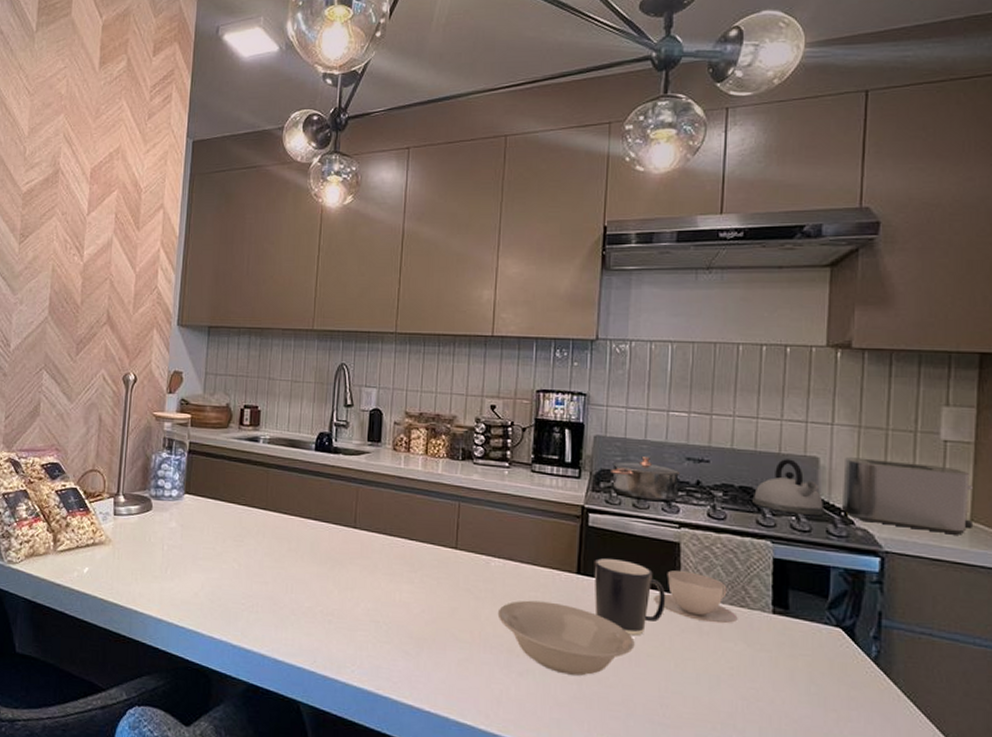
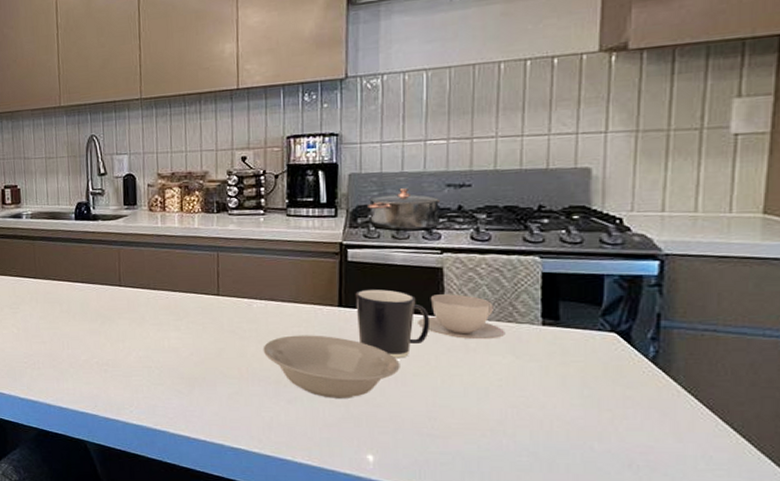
kettle: present [752,459,825,515] -> none [518,173,598,227]
toaster: present [841,457,974,535] -> none [616,161,767,230]

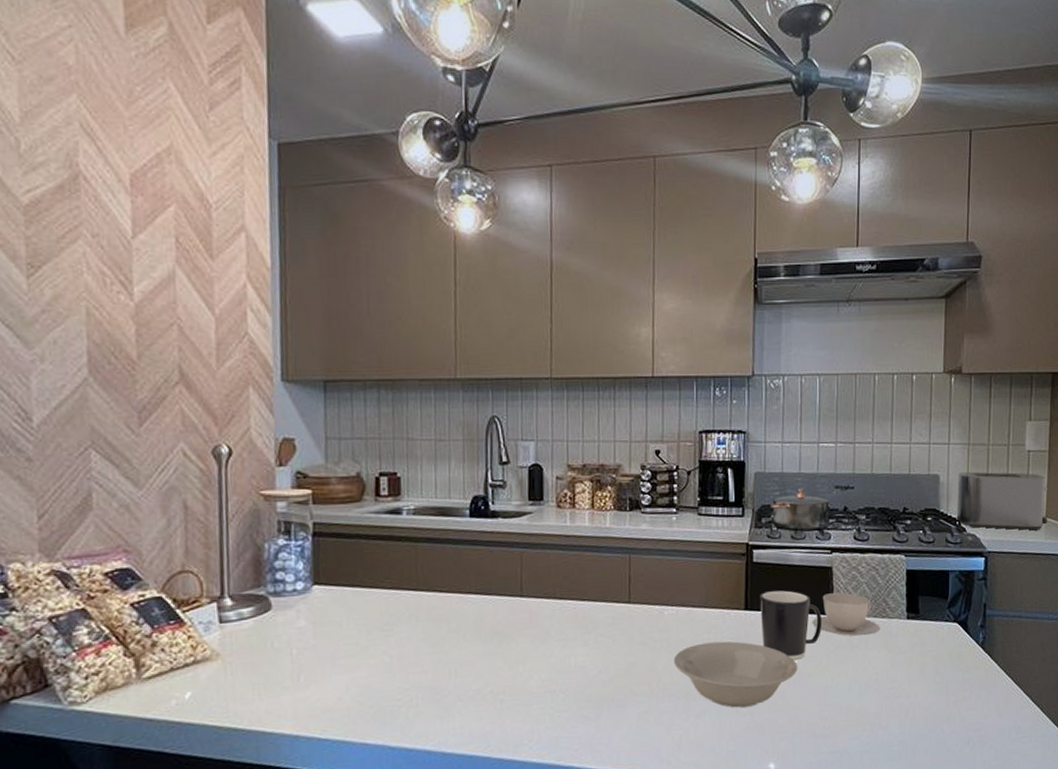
toaster: none [616,161,767,230] -> present [956,471,1048,531]

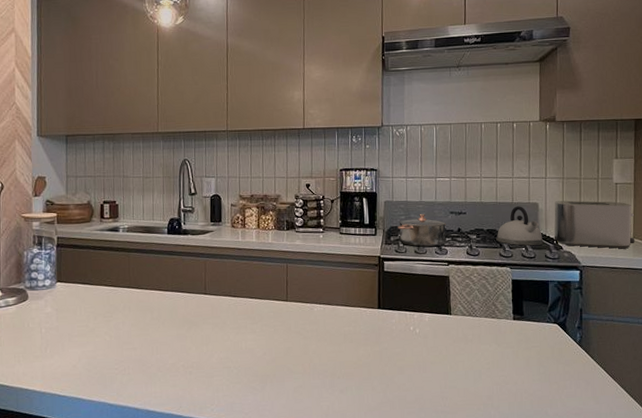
bowl: present [673,641,798,708] -> none [321,333,422,386]
mug: present [759,590,823,660] -> none [390,293,442,350]
teacup: present [812,592,880,637] -> none [433,297,491,333]
kettle: none [889,479,944,528] -> present [496,206,544,246]

